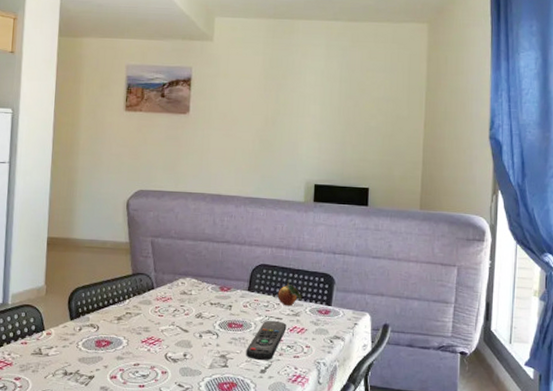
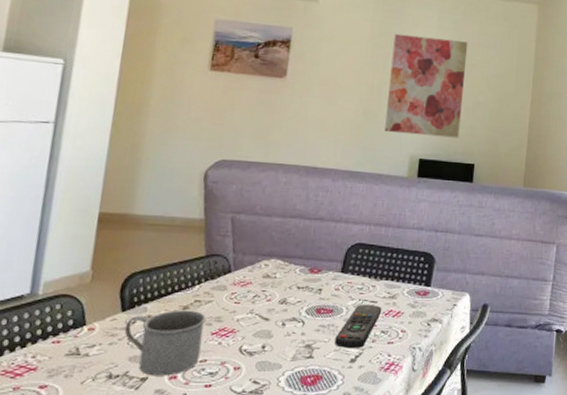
mug: none [73,320,136,376] -> present [124,310,206,376]
fruit: present [277,280,302,306] -> none [373,259,400,288]
wall art: none [280,65,357,163] -> present [385,33,468,138]

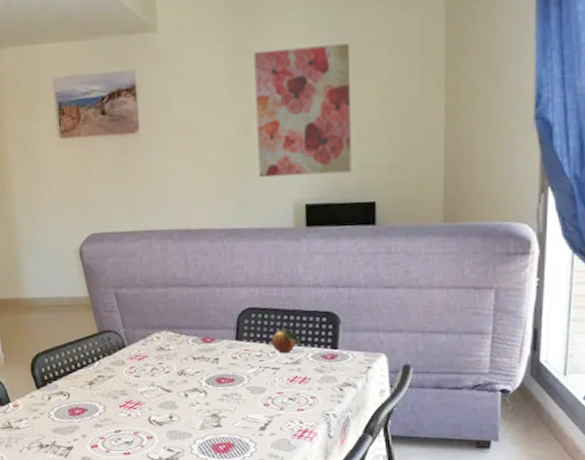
mug: present [124,310,206,376] -> none [42,385,114,445]
remote control: present [334,304,382,348] -> none [240,371,286,416]
fruit: none [373,259,400,288] -> present [271,323,302,354]

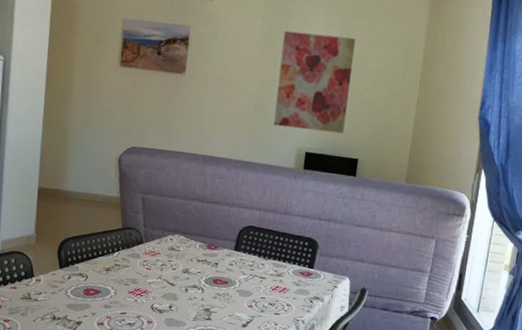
fruit: present [271,323,302,354] -> none [262,242,286,267]

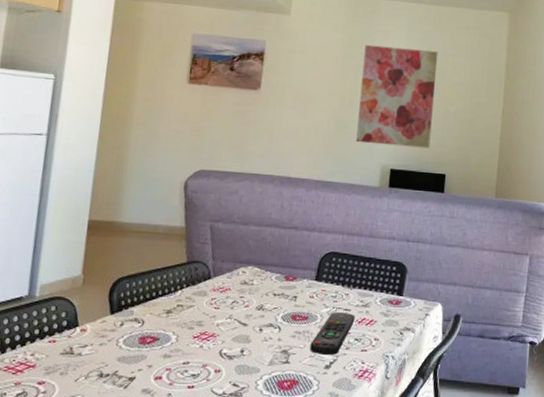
remote control: none [229,279,270,316] -> present [310,311,356,355]

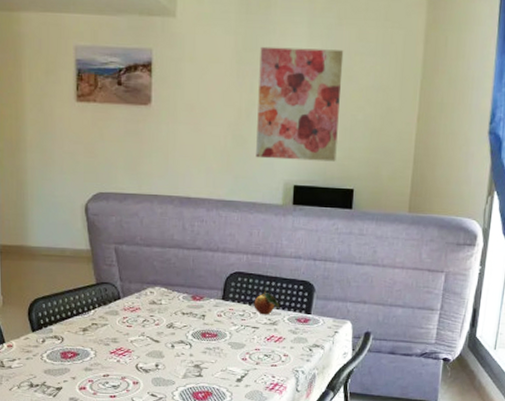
remote control: present [310,311,356,355] -> none [221,329,264,369]
fruit: none [347,268,373,297] -> present [254,288,280,315]

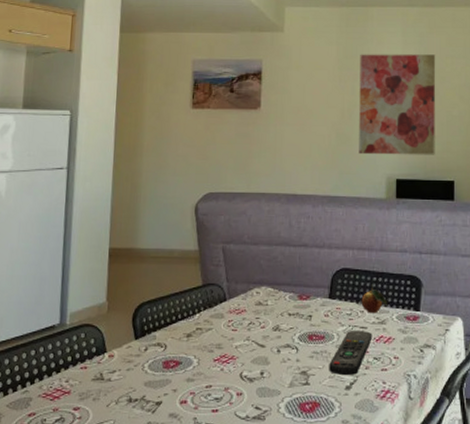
remote control: none [221,329,264,369] -> present [329,330,372,375]

